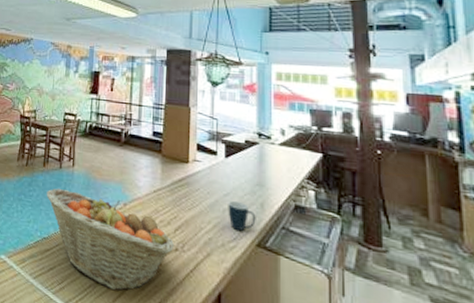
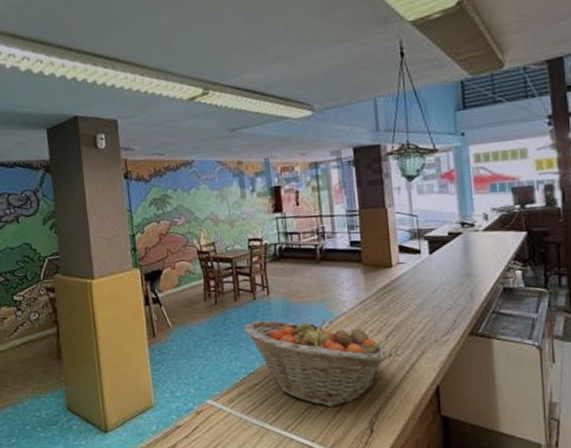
mug: present [228,200,256,232] -> none [437,295,467,325]

